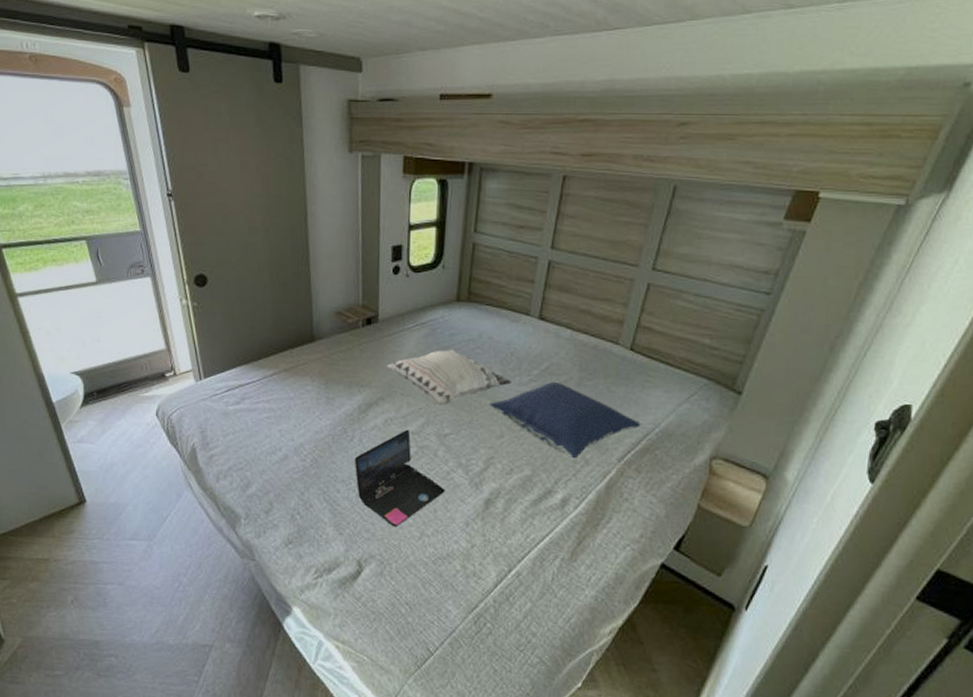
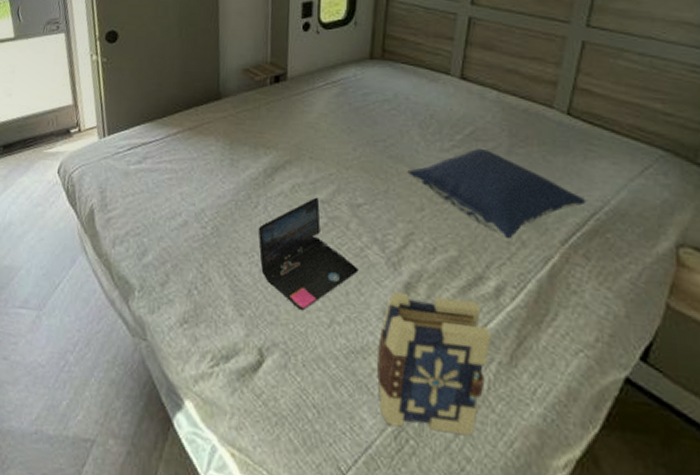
decorative pillow: present [386,349,512,405] -> none [294,109,432,171]
book: none [461,507,556,617] -> present [377,292,491,435]

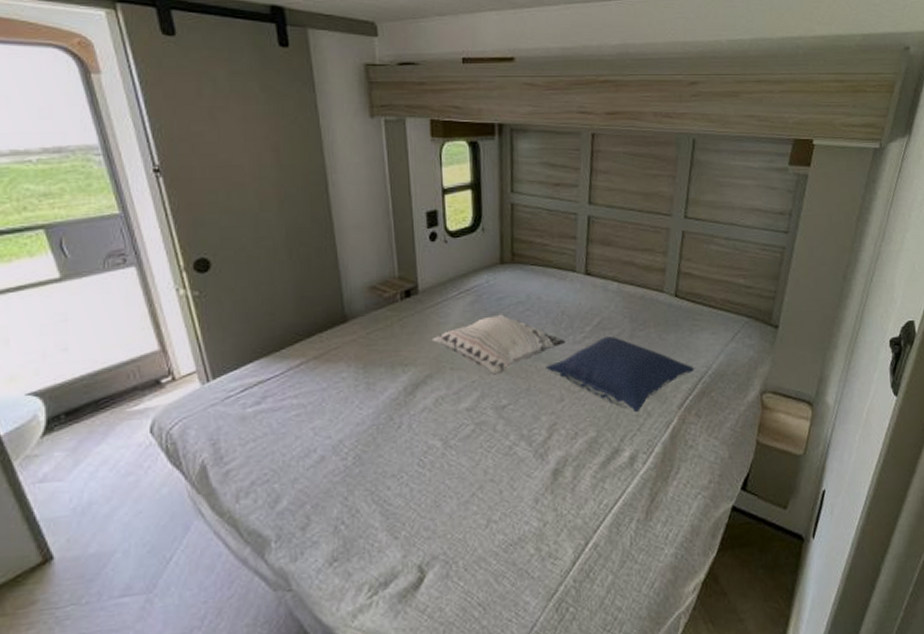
laptop: present [258,197,359,311] -> none [404,406,509,519]
decorative pillow: none [294,109,432,171] -> present [431,314,566,375]
book: present [377,292,491,435] -> none [534,472,630,601]

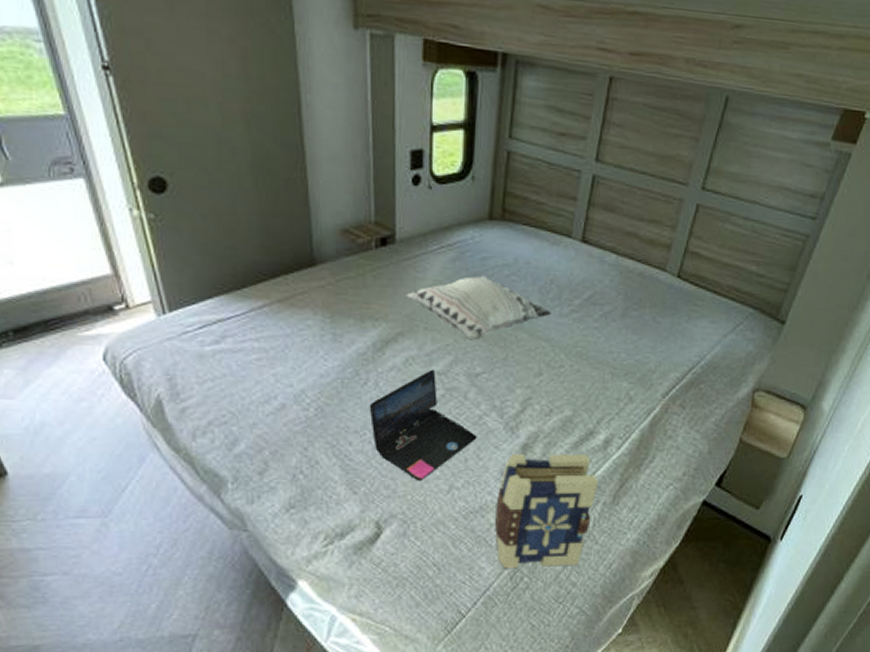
laptop: none [404,406,509,519] -> present [369,369,477,481]
book: none [534,472,630,601] -> present [495,453,598,569]
pillow: present [546,336,695,413] -> none [526,312,687,396]

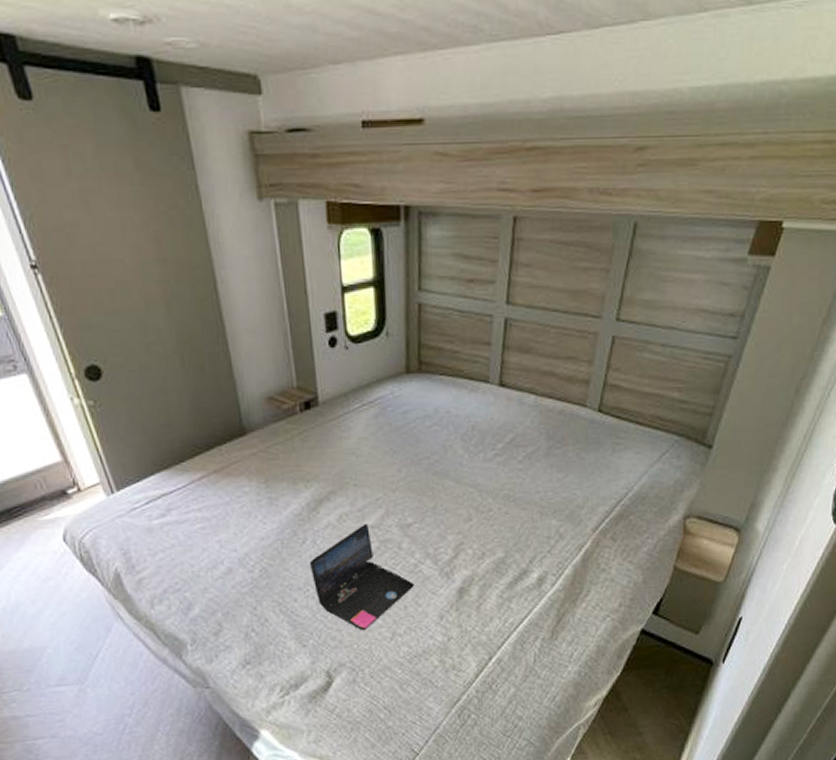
decorative pillow: present [406,275,551,340] -> none [333,428,475,493]
book: present [495,453,598,569] -> none [438,593,535,708]

